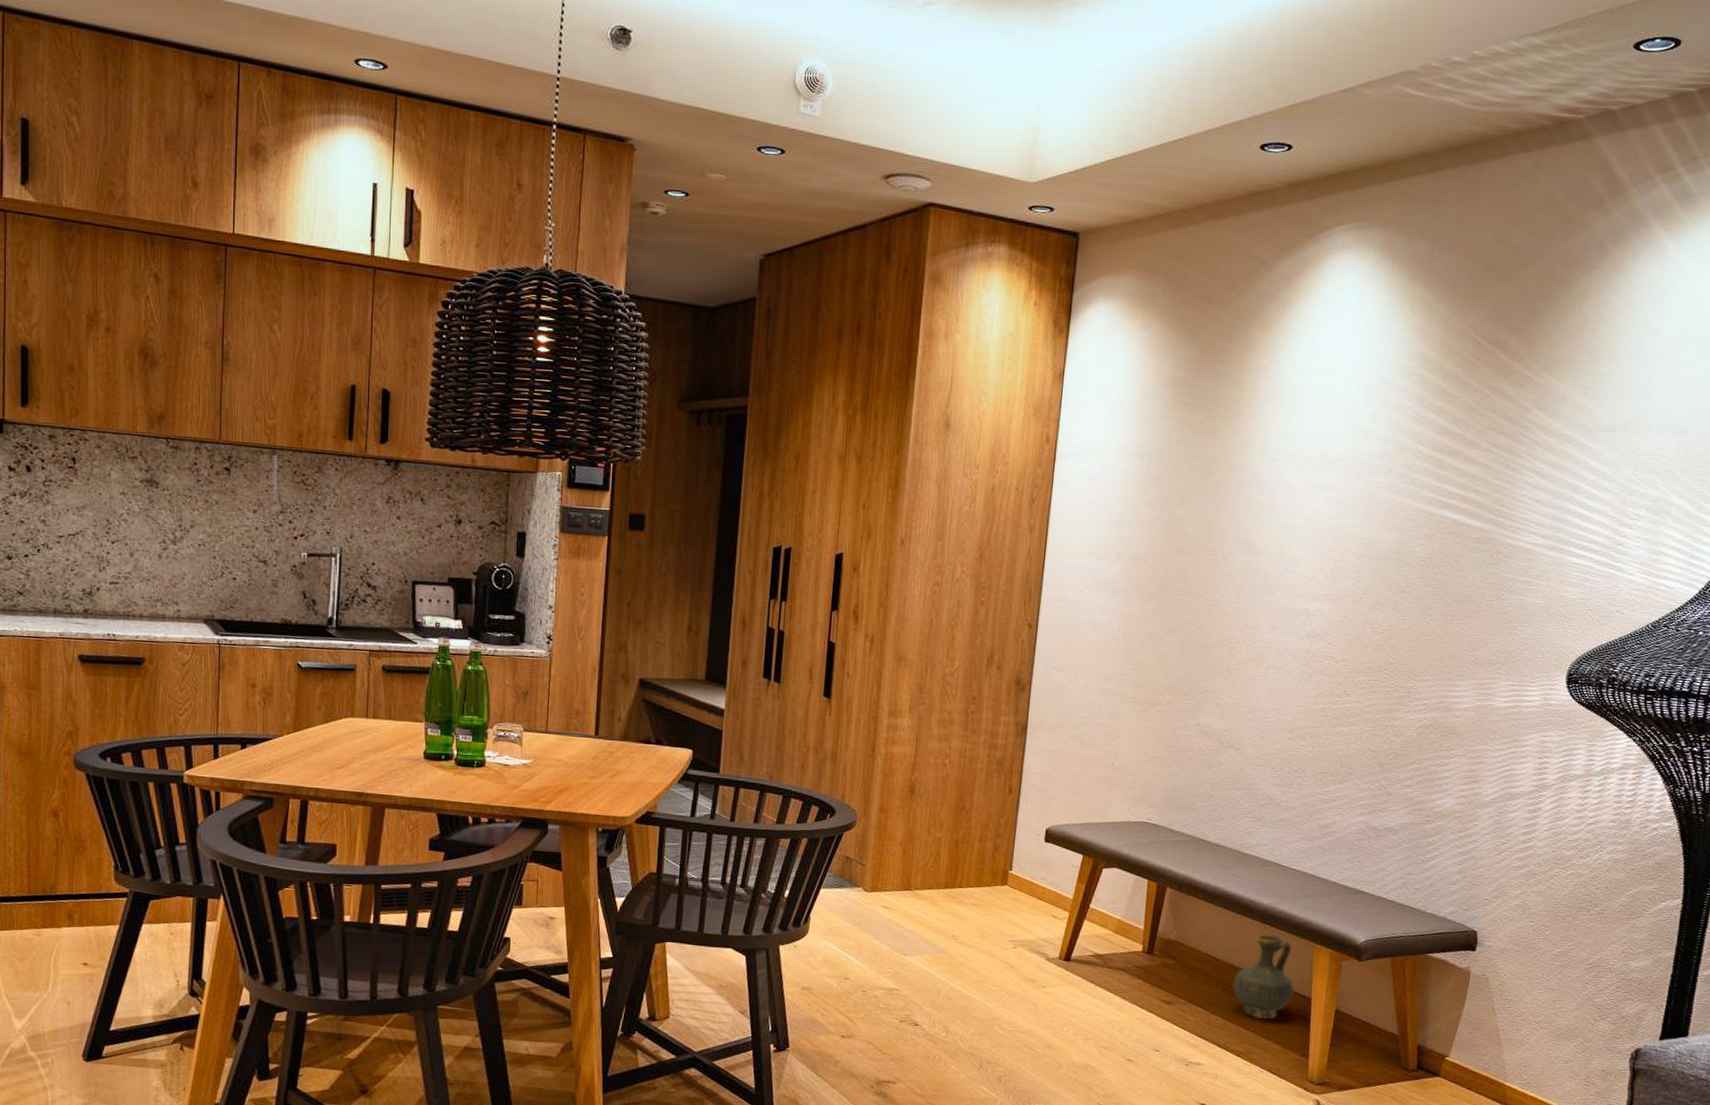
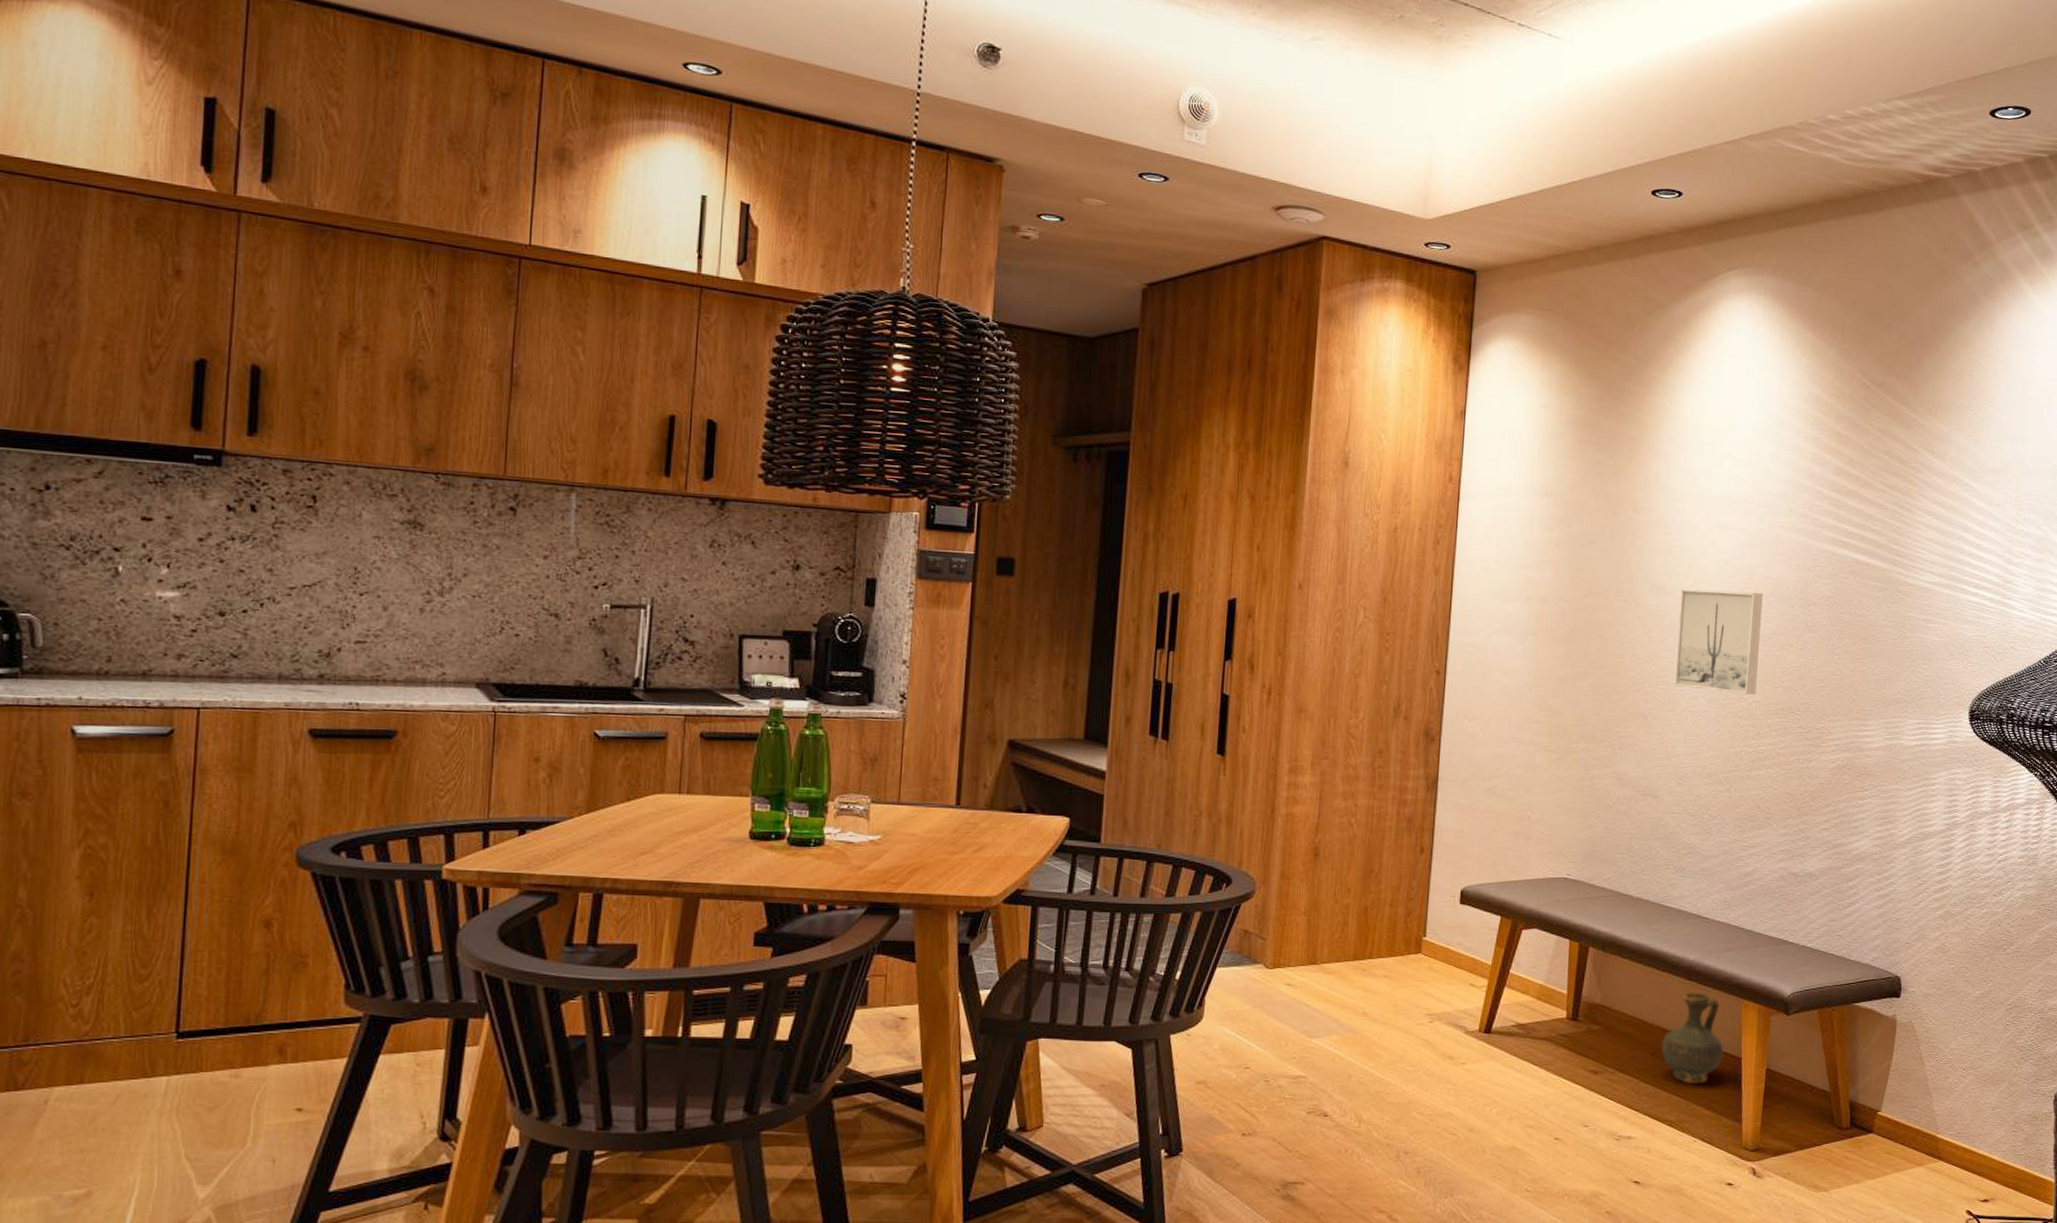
wall art: none [1261,547,1356,653] -> present [1674,588,1763,695]

